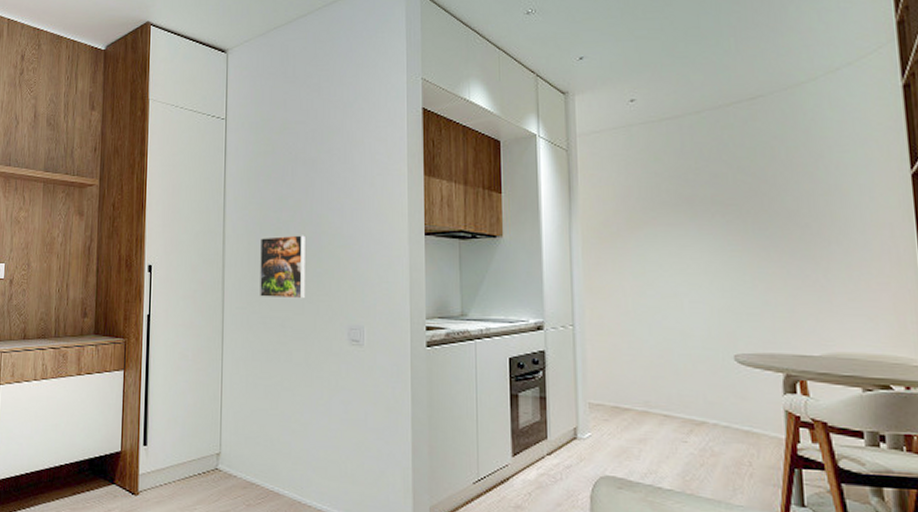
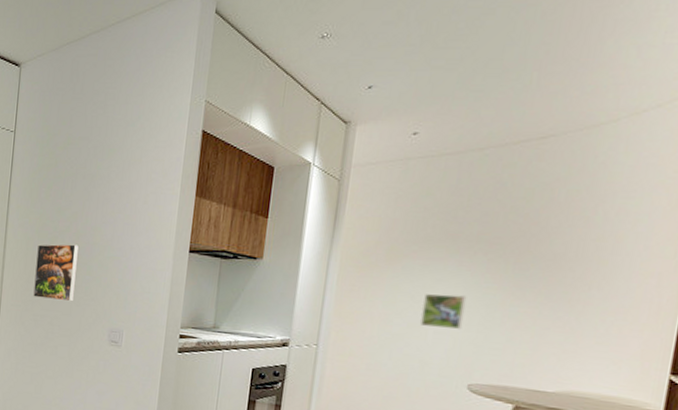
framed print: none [673,260,716,297] -> present [420,293,467,330]

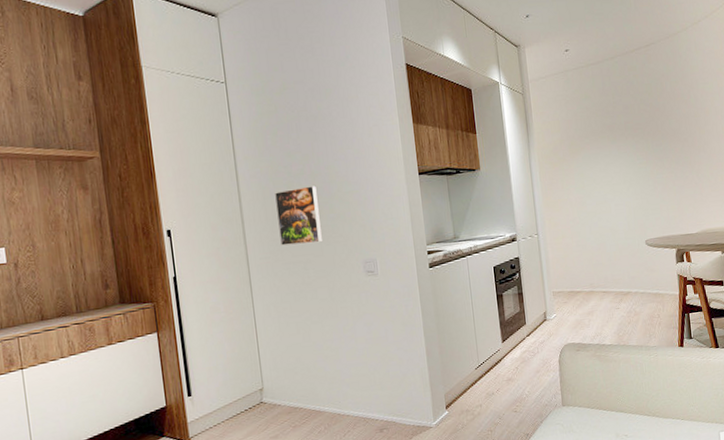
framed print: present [420,293,467,330] -> none [602,172,632,201]

